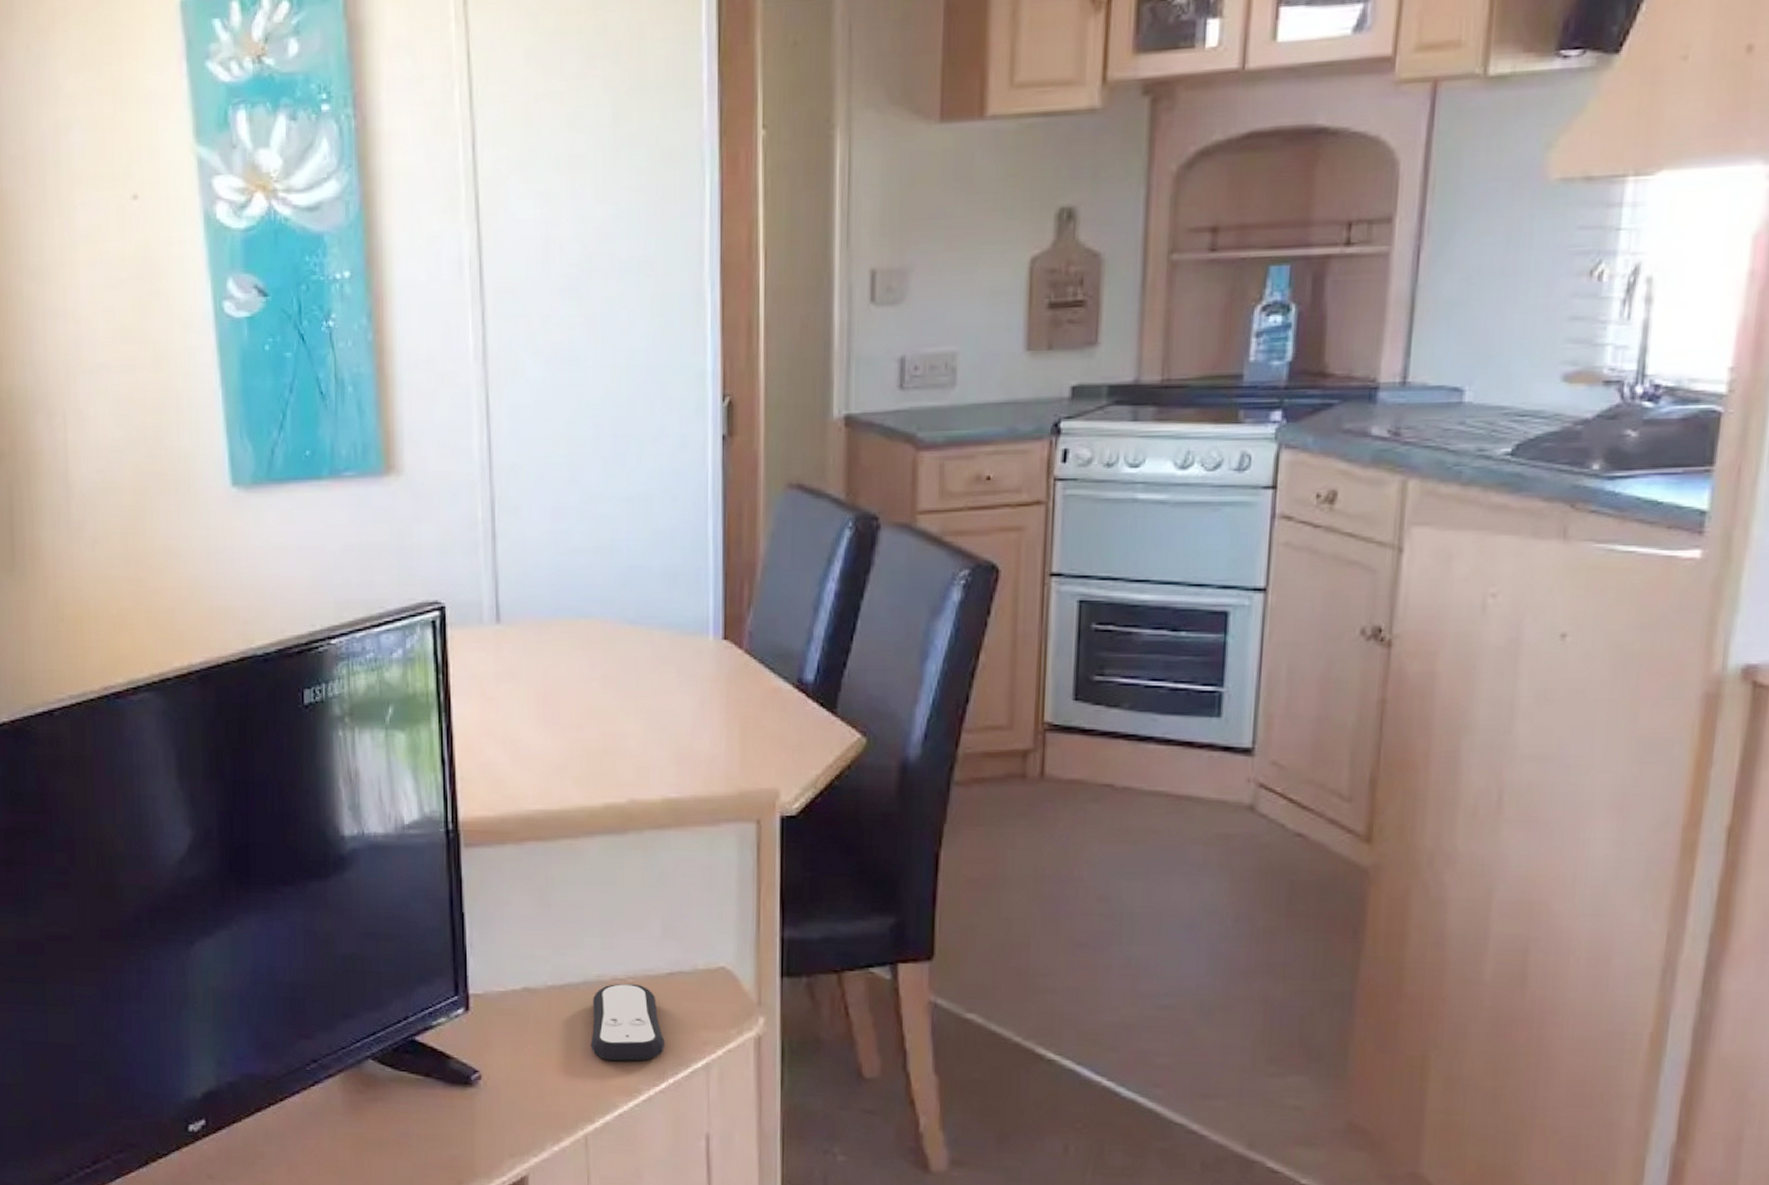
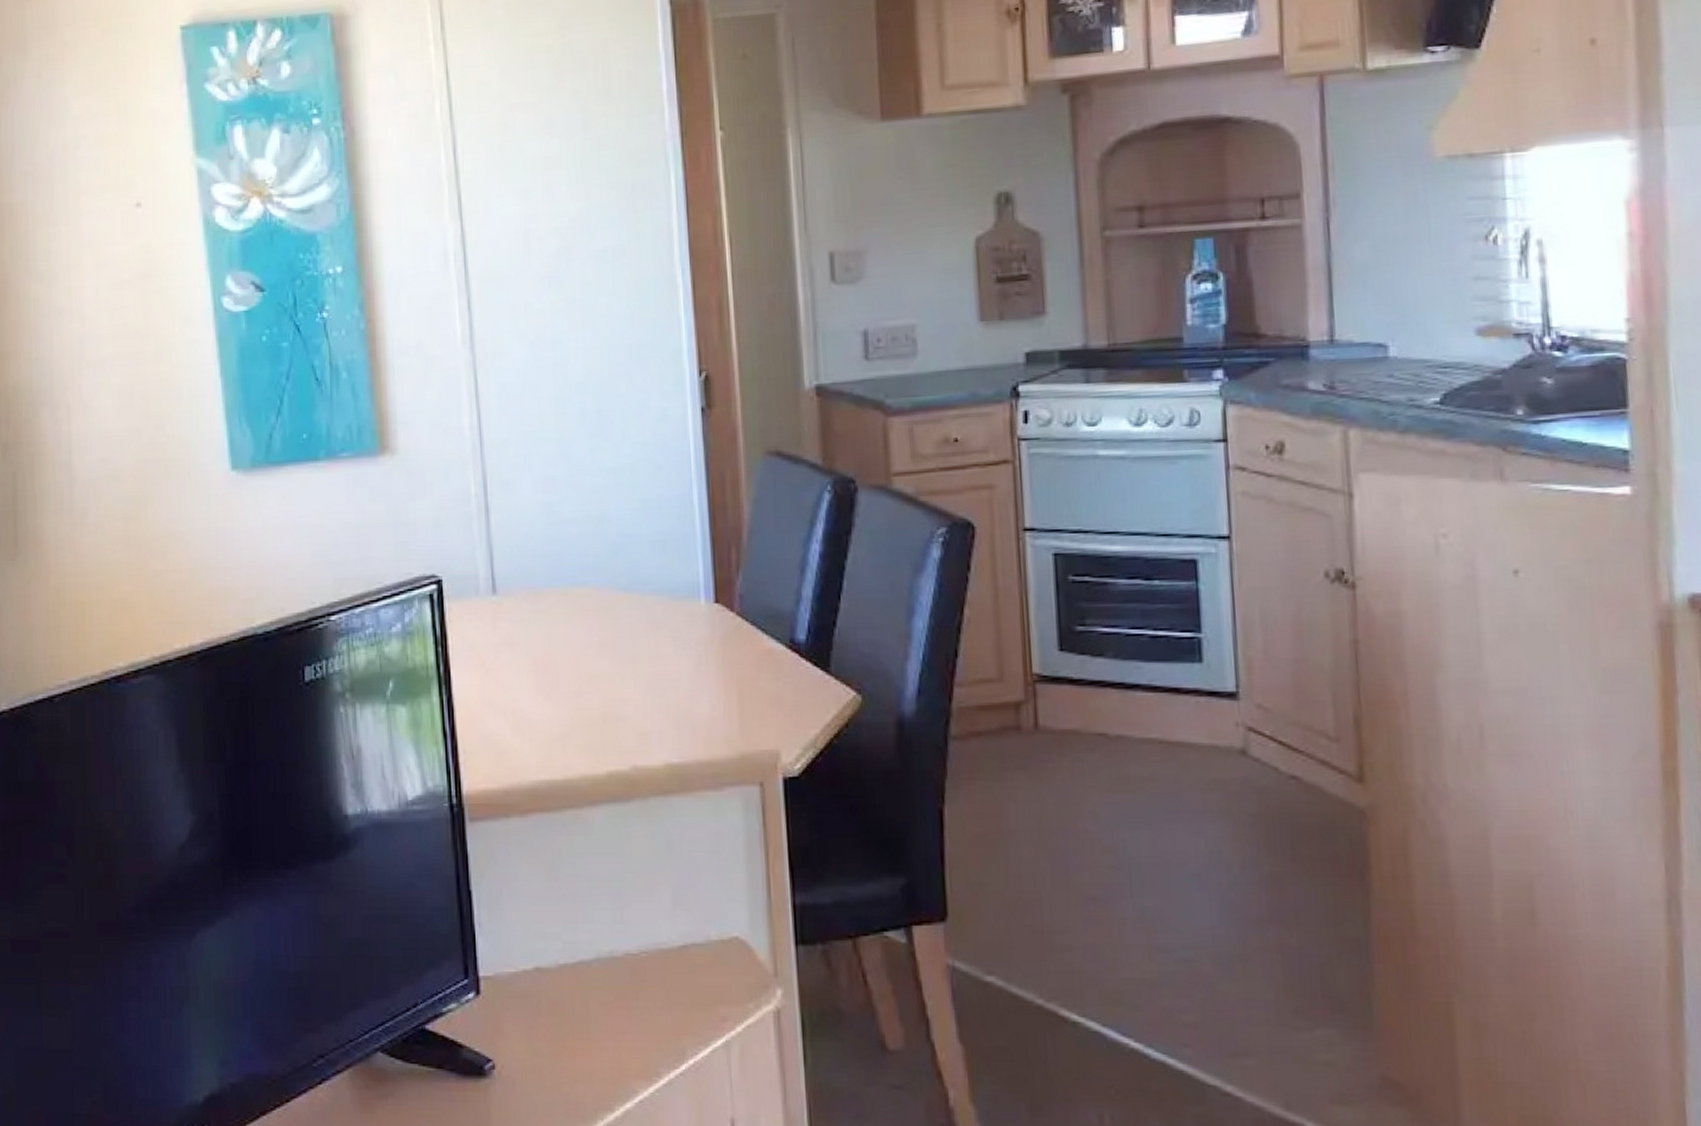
remote control: present [590,983,665,1062] -> none [606,958,682,1043]

